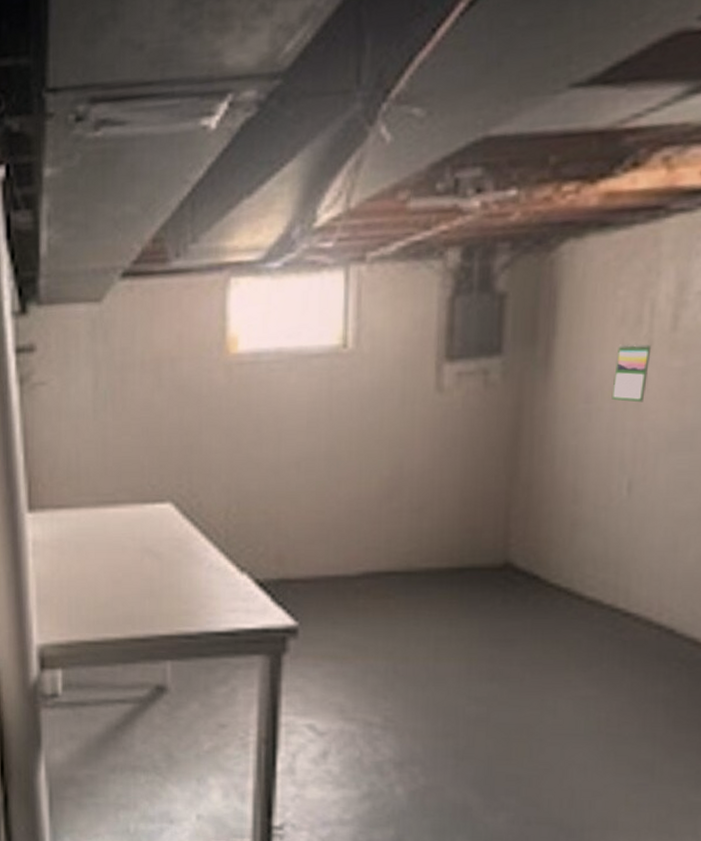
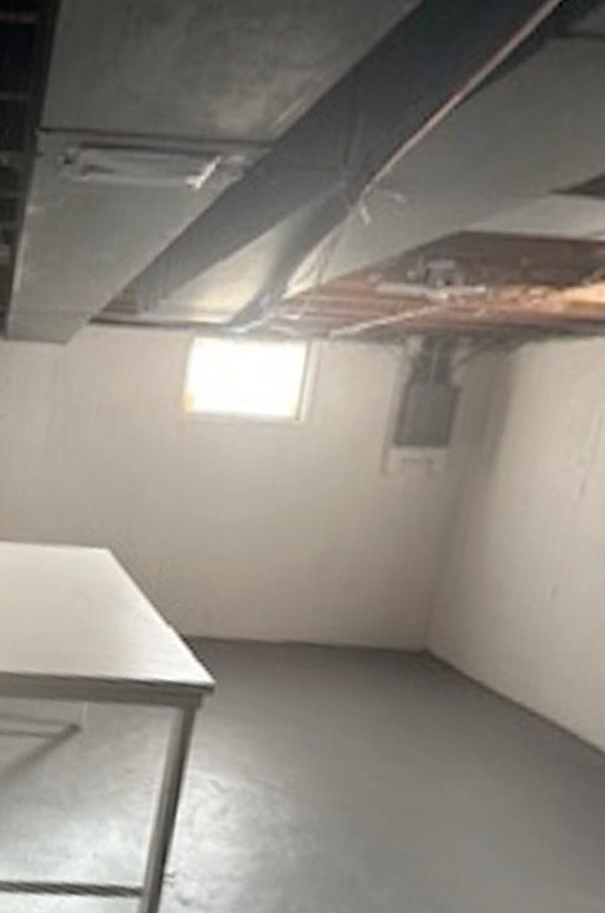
calendar: present [611,343,652,403] -> none [548,452,595,511]

